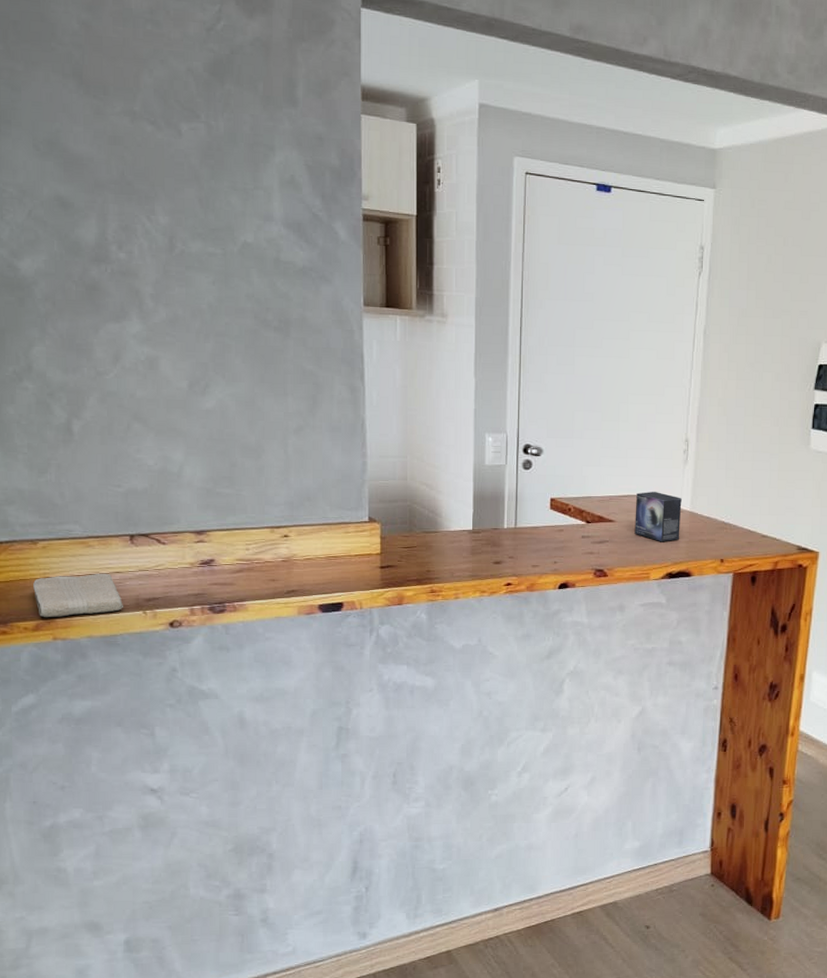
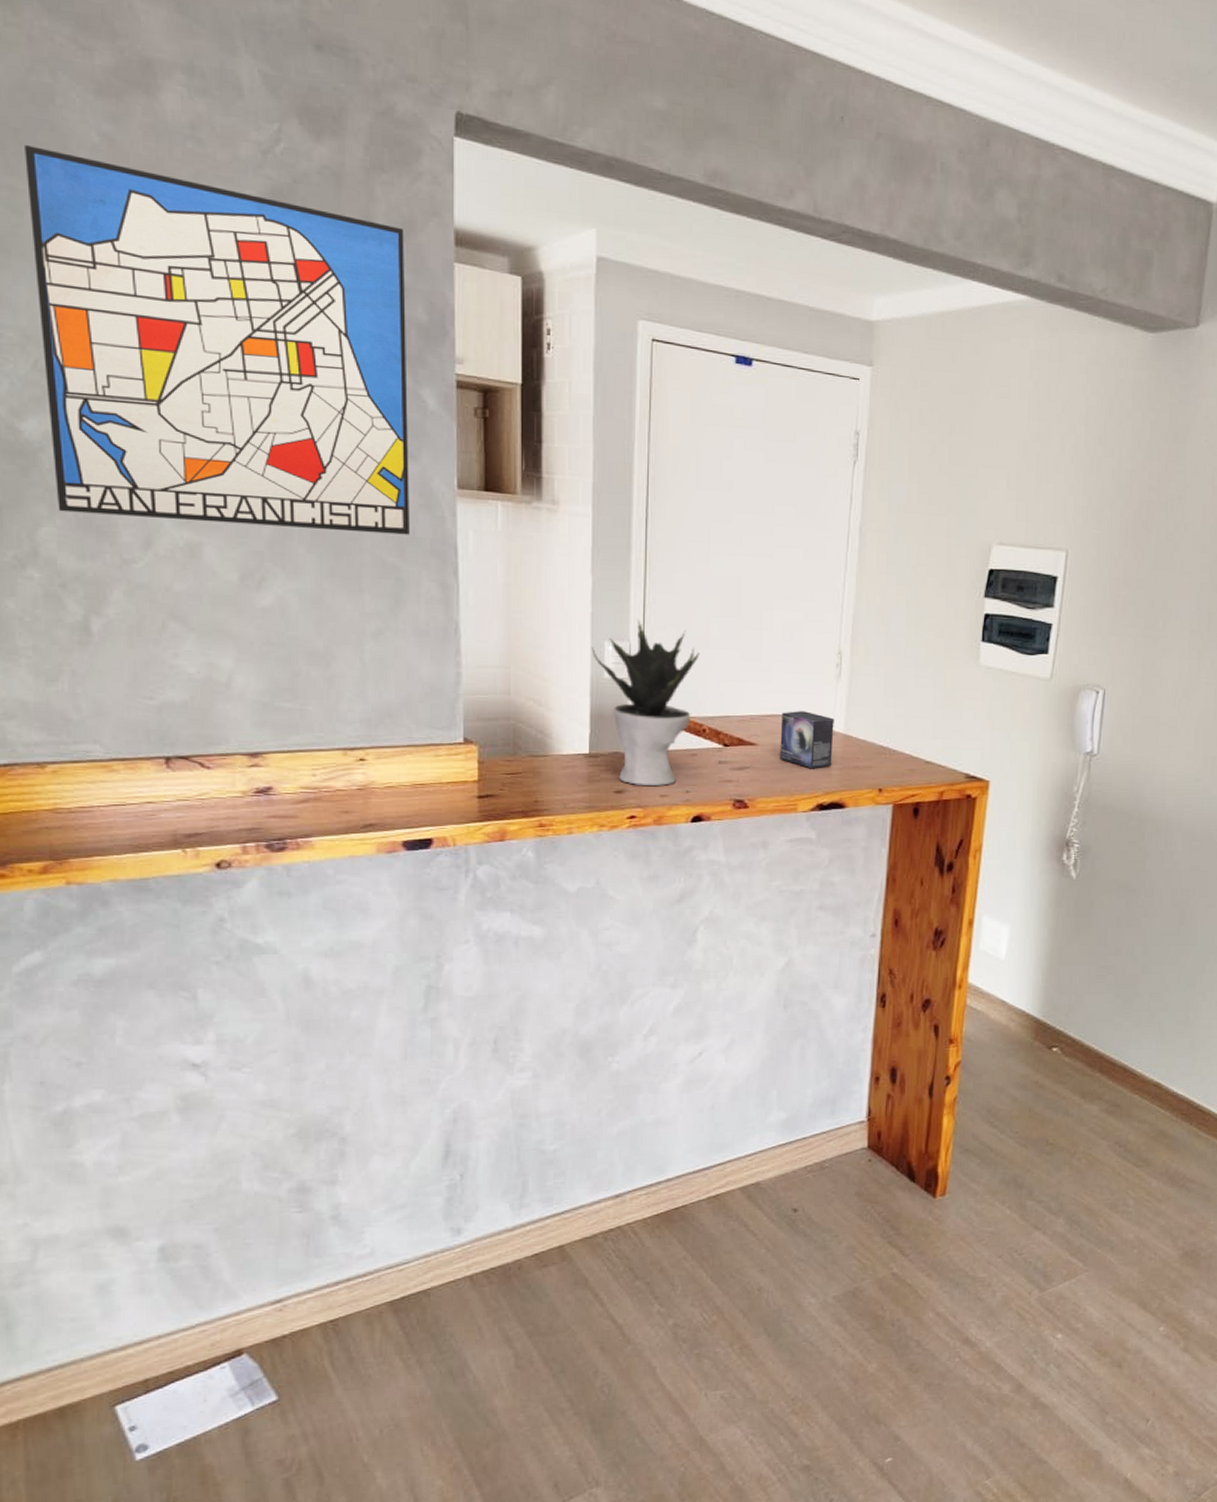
wall art: none [22,34,324,346] -> present [25,145,409,535]
washcloth: present [33,573,123,618] -> none [40,803,157,858]
potted plant: none [474,414,566,557] -> present [591,619,700,786]

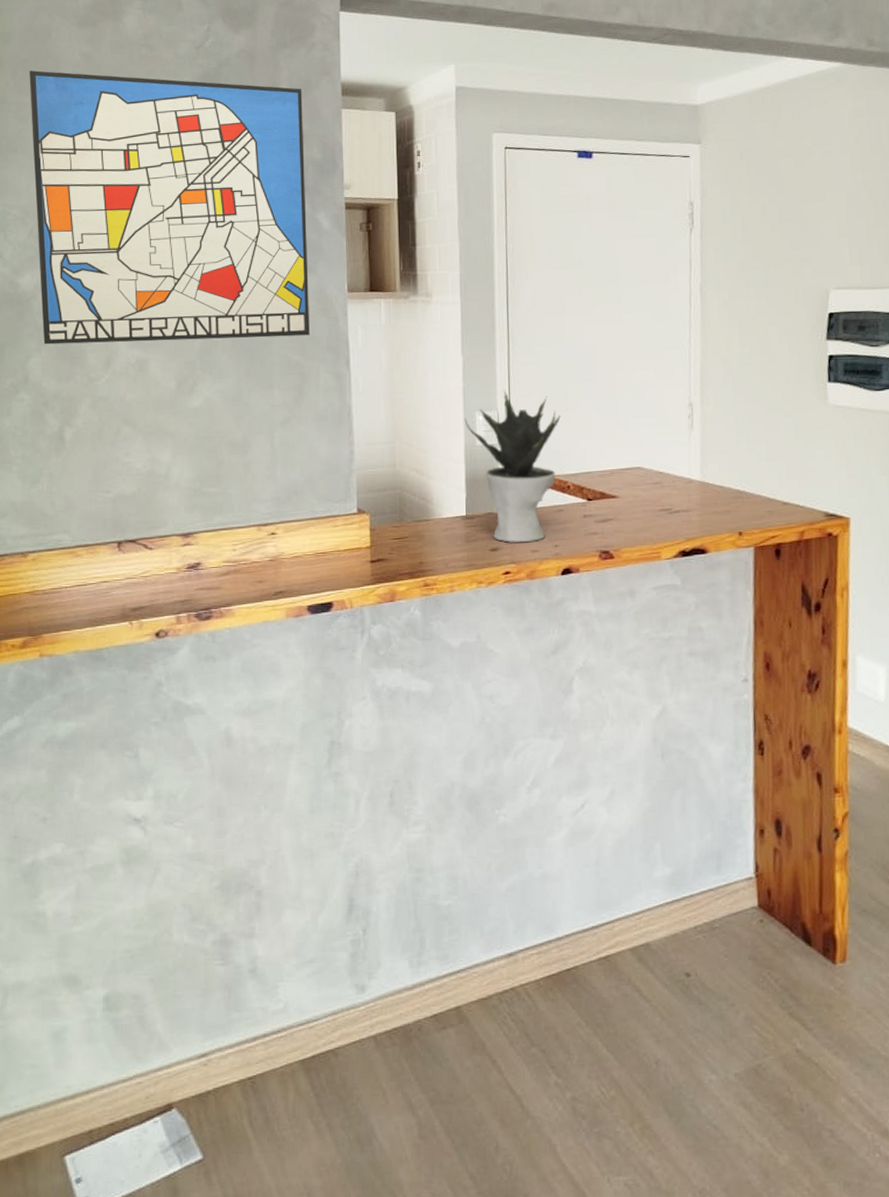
small box: present [780,710,834,769] -> none [640,461,691,517]

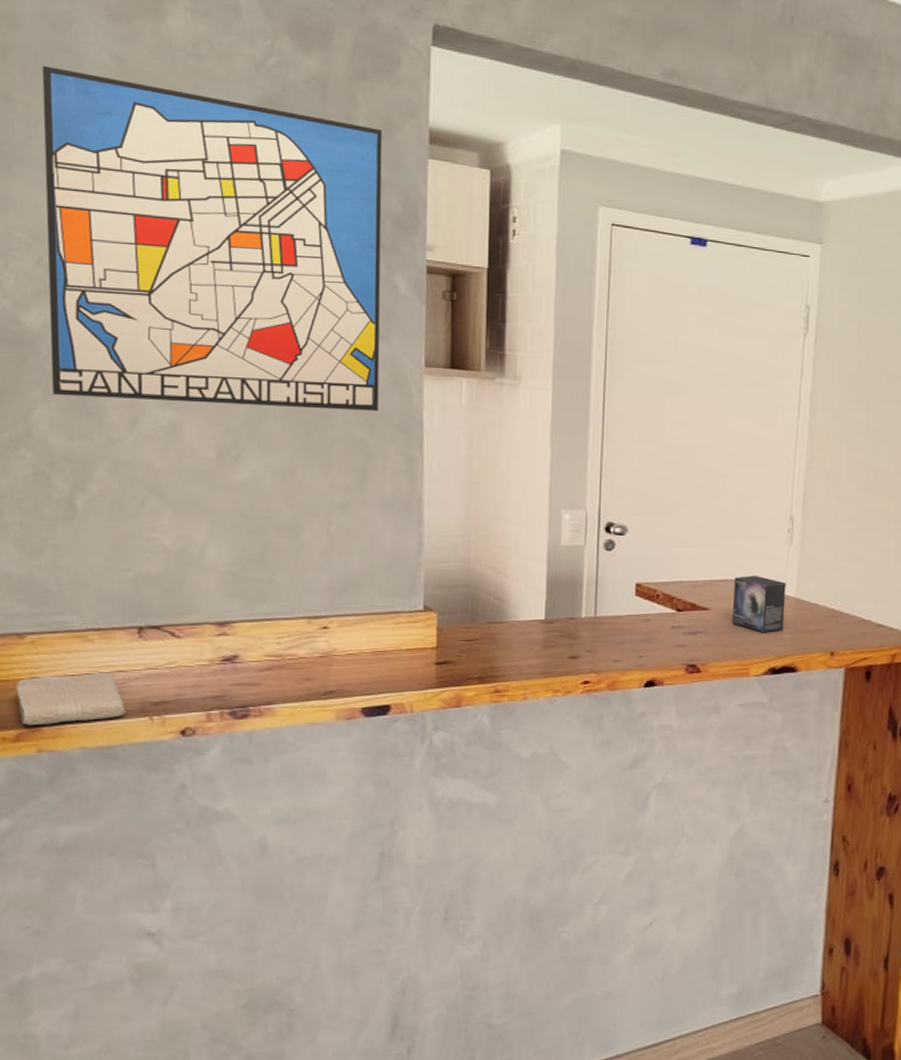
washcloth: none [22,583,109,634] -> present [16,672,125,726]
potted plant: present [464,390,561,542] -> none [549,488,654,651]
small box: none [640,461,691,517] -> present [732,574,786,633]

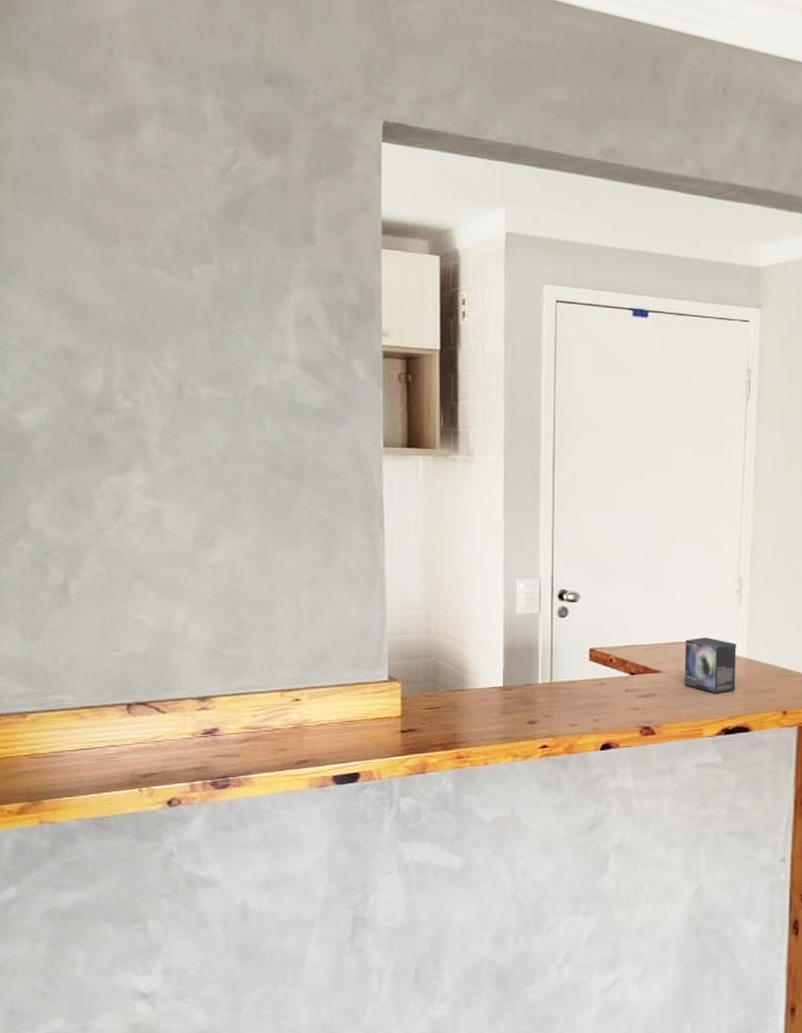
washcloth: present [16,672,125,726] -> none [20,747,117,799]
wall art: present [42,66,383,411] -> none [32,186,342,492]

